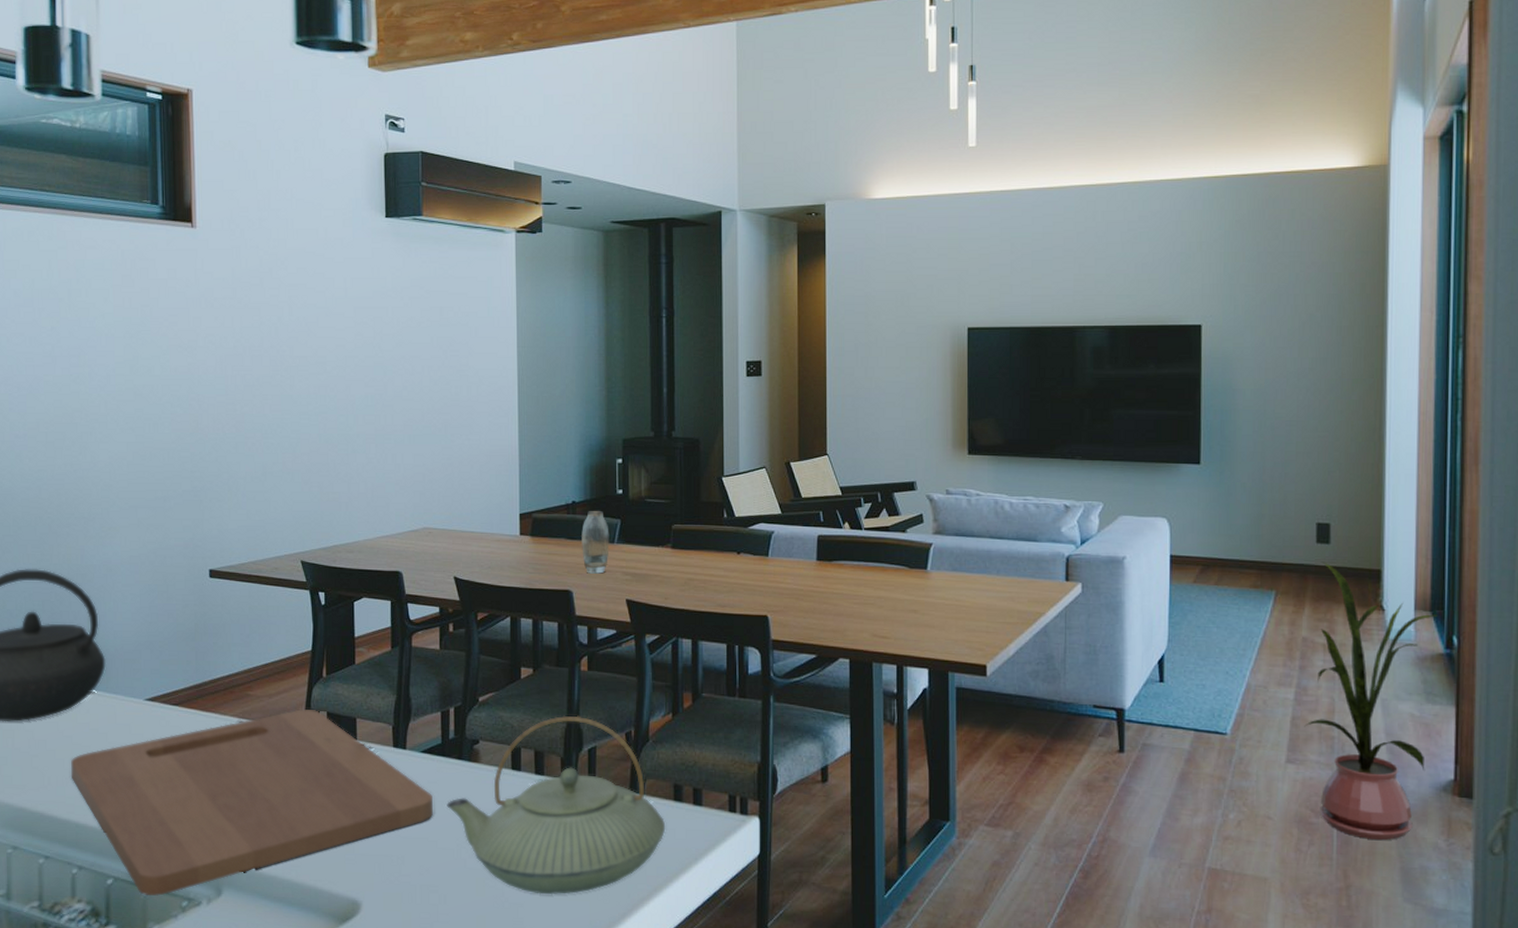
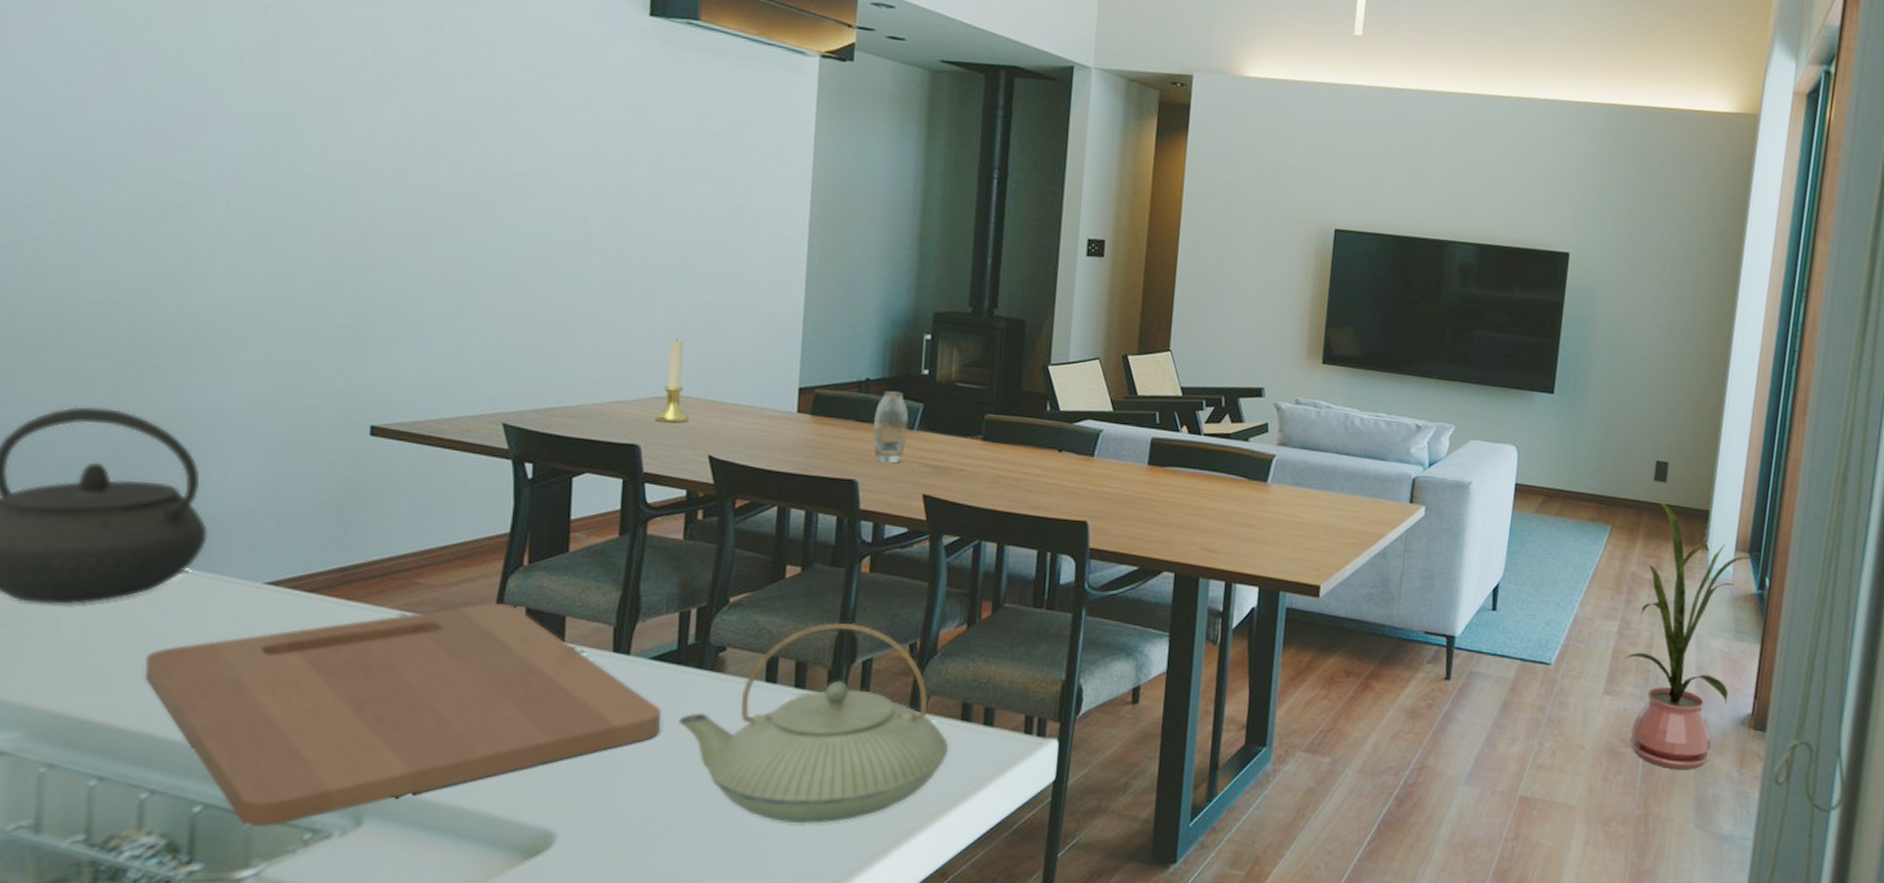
candle holder: none [411,480,437,551] -> present [654,338,689,424]

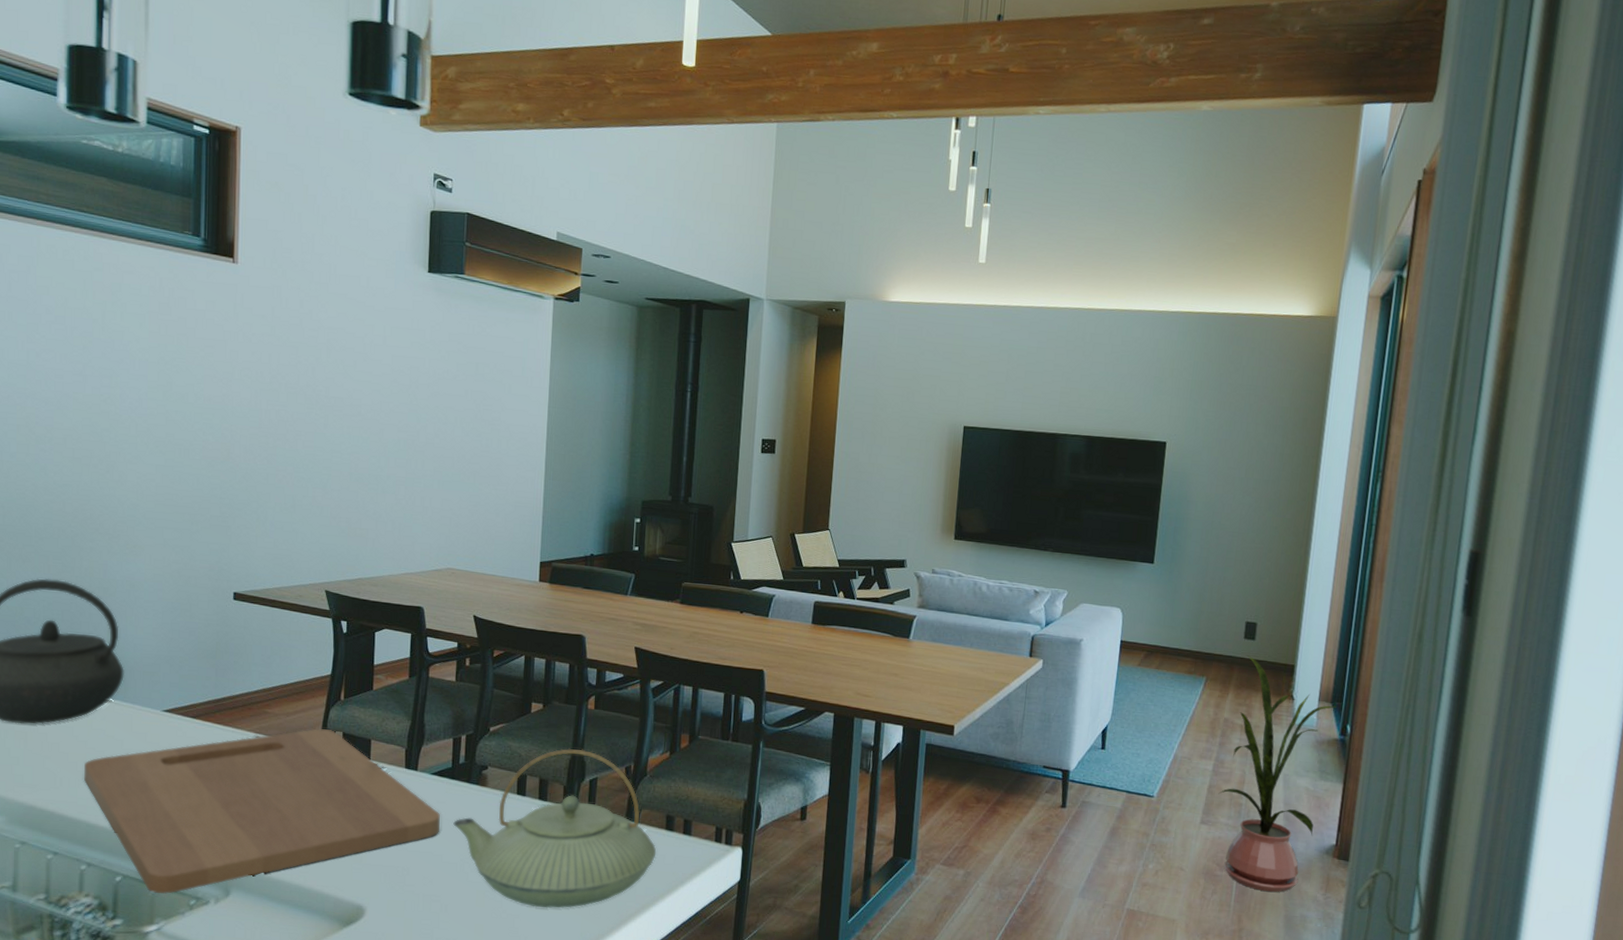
candle holder: present [654,338,689,424] -> none [434,523,459,590]
vase: present [873,390,909,464] -> none [596,563,624,622]

